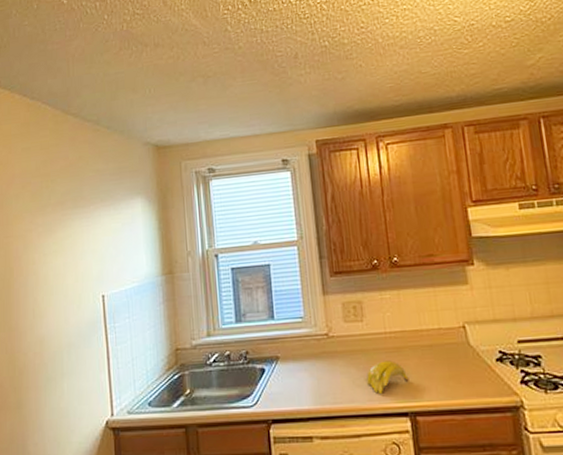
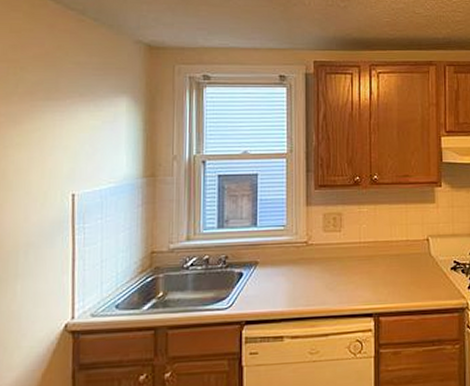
banana: present [366,360,409,395] -> none [339,267,377,298]

